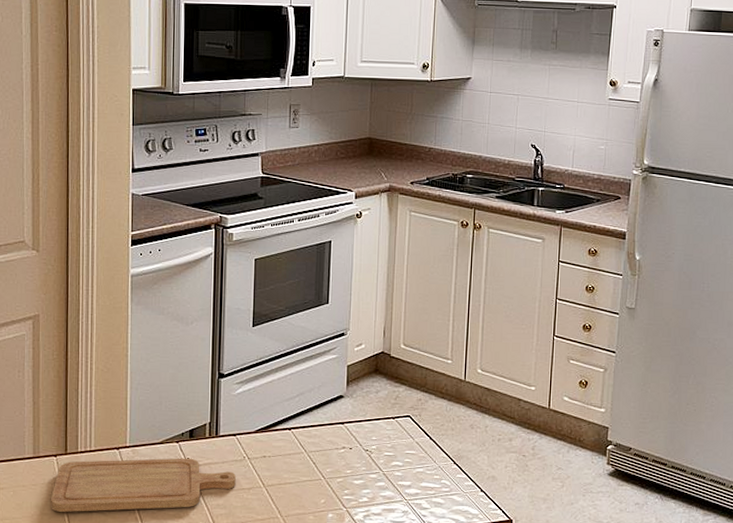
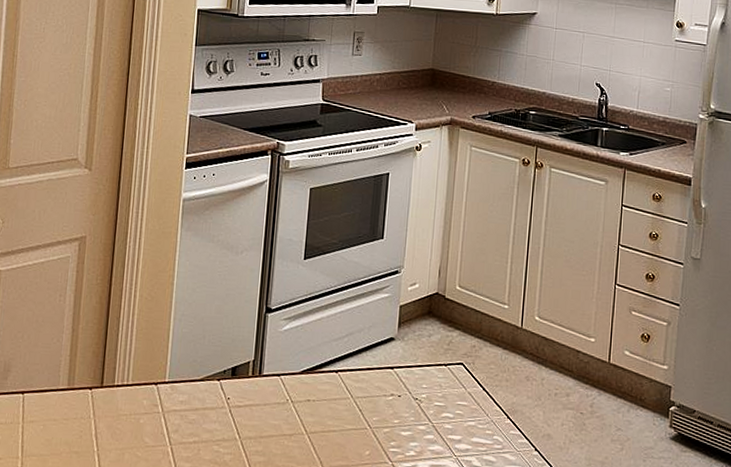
chopping board: present [51,458,236,512] -> none [81,395,277,453]

